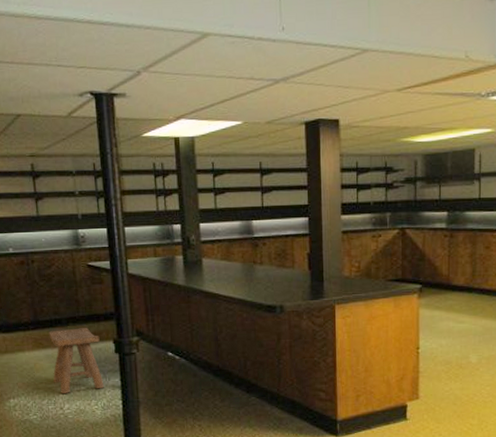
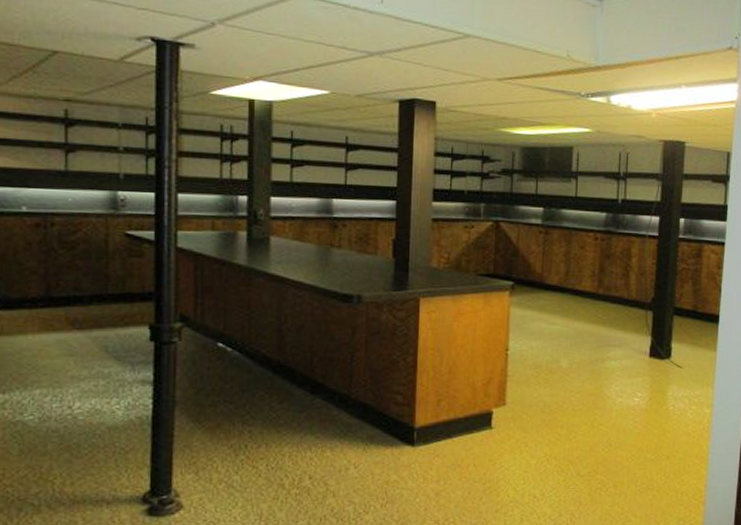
stool: present [49,328,104,393] -> none [63,308,132,389]

